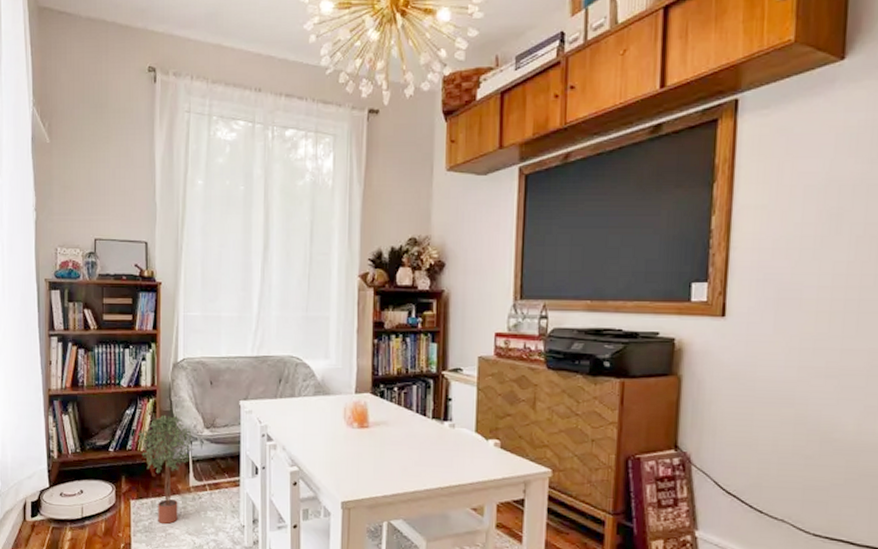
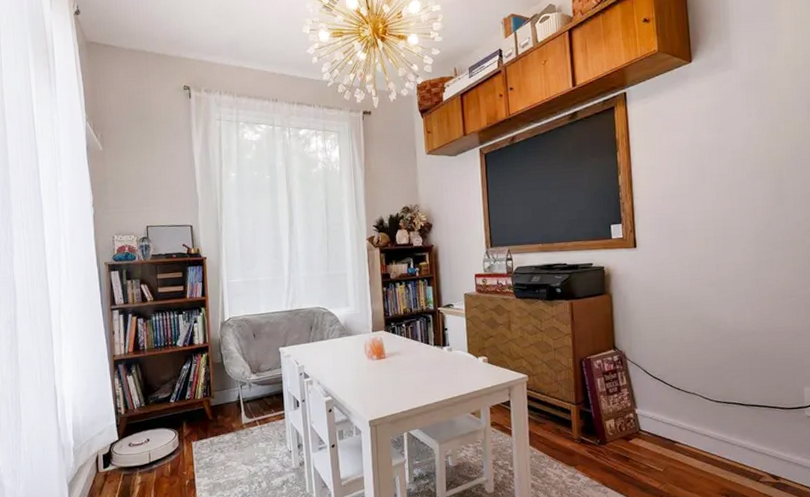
potted tree: present [137,415,195,524] -> none [194,365,244,458]

